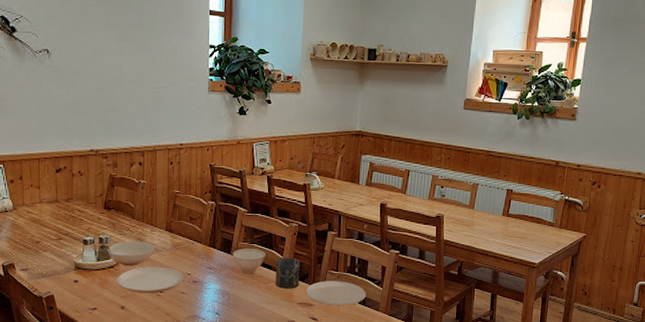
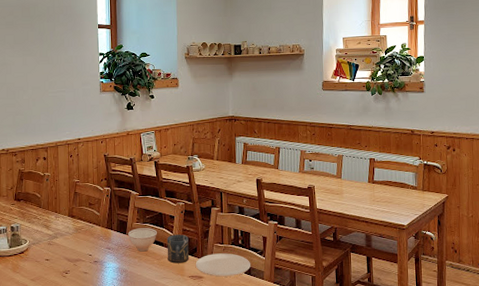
bowl: present [107,241,155,266] -> none [18,227,59,251]
plate: present [117,266,183,293] -> none [27,249,85,275]

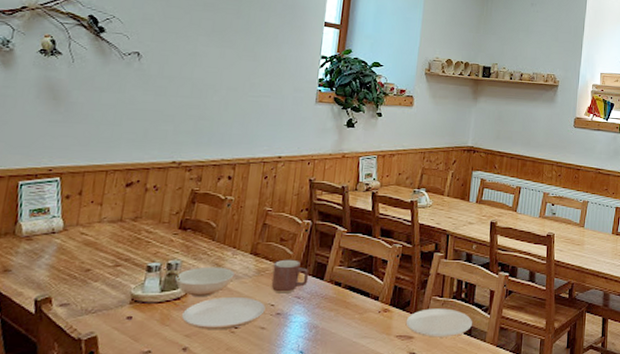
bowl: none [18,227,59,251] -> present [175,266,235,298]
plate: none [27,249,85,275] -> present [182,296,266,329]
mug: none [87,219,115,246] -> present [271,259,309,294]
bowl: present [128,228,157,252] -> none [326,273,363,303]
cup: present [167,234,190,264] -> none [372,283,402,319]

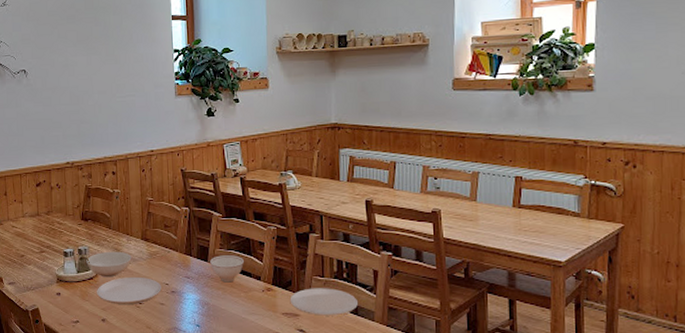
mug: present [271,259,309,294] -> none [162,243,194,274]
bowl: none [326,273,363,303] -> present [210,255,244,283]

